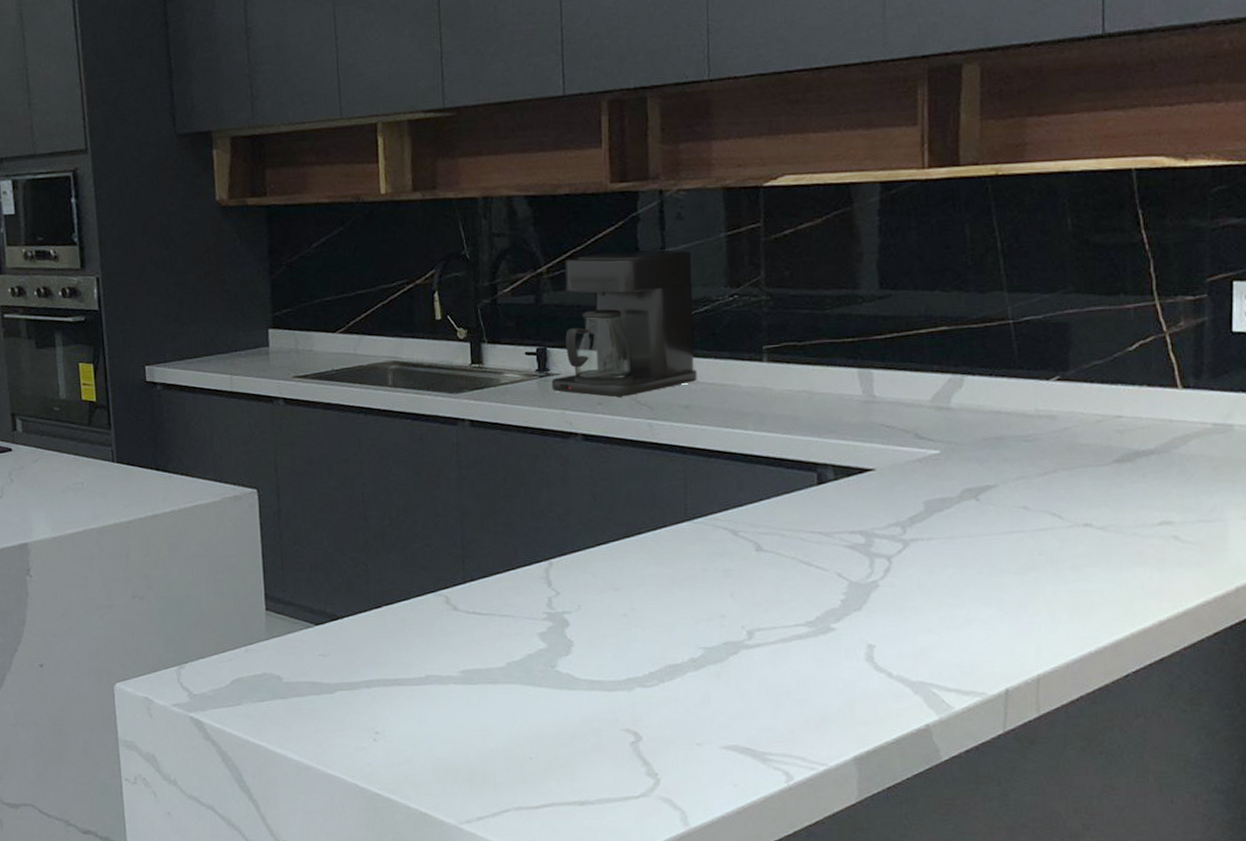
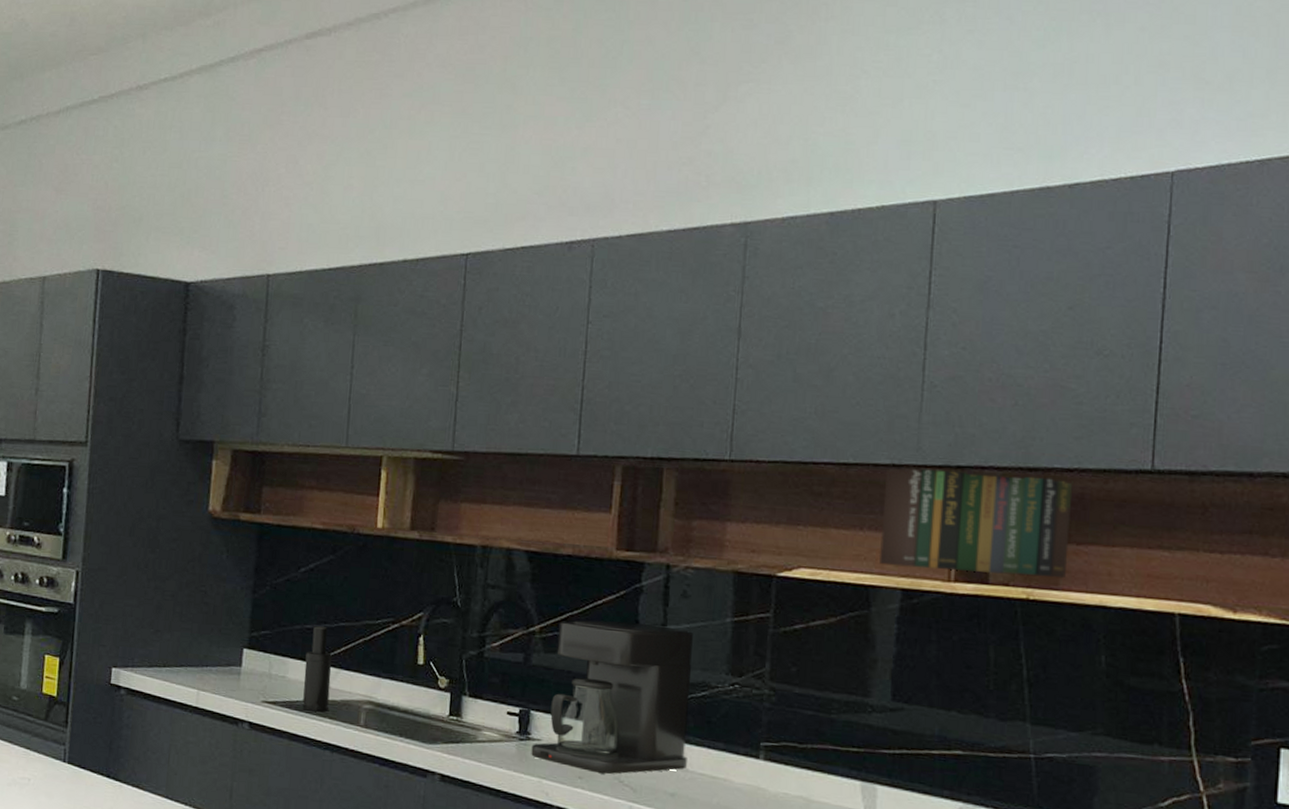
soap dispenser: none [329,297,357,379] -> present [302,626,332,712]
books: none [856,55,1032,162] -> present [878,467,1073,579]

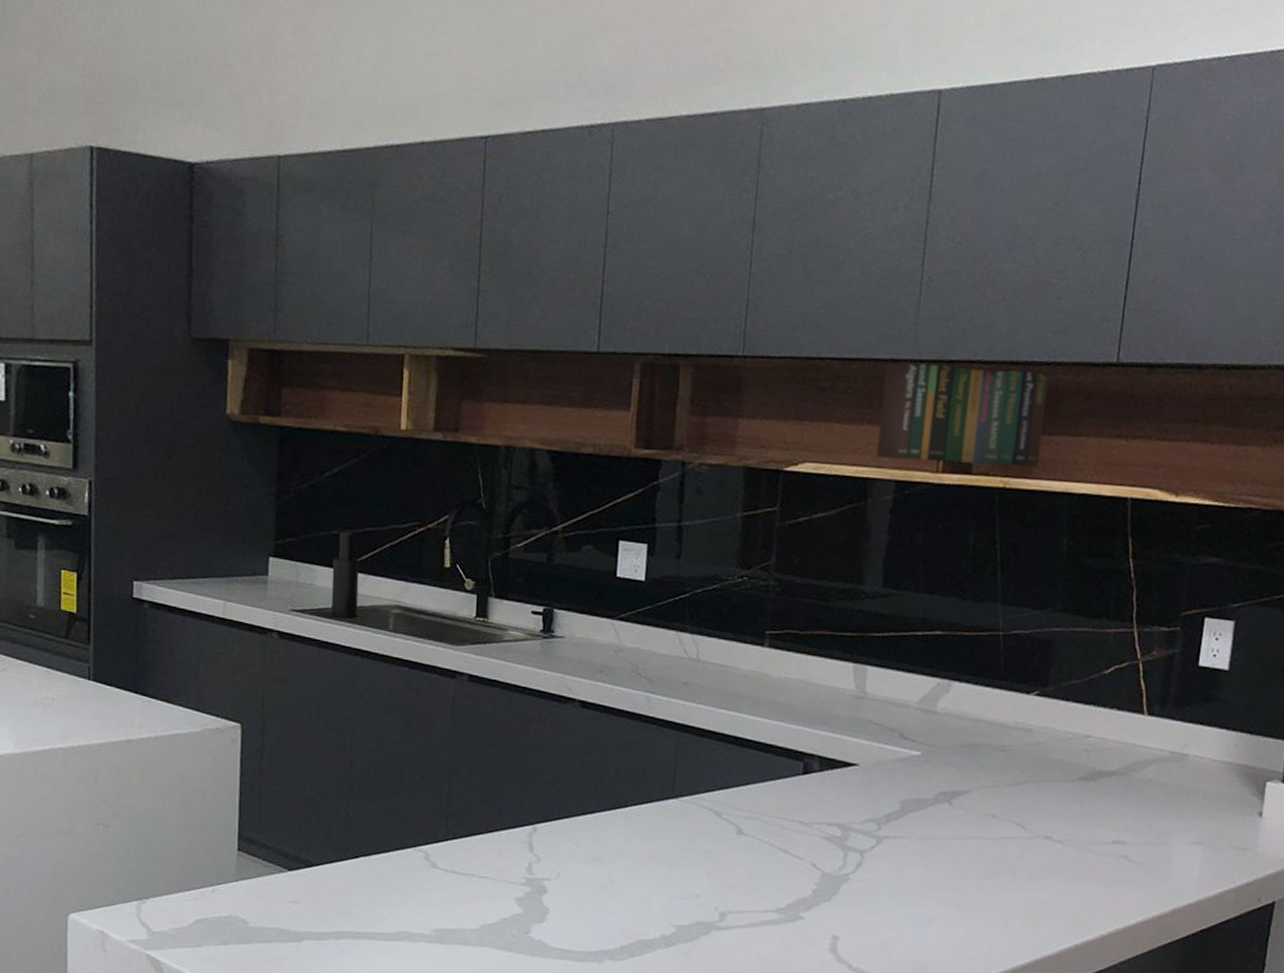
coffee maker: present [531,620,693,775] -> none [554,518,706,668]

